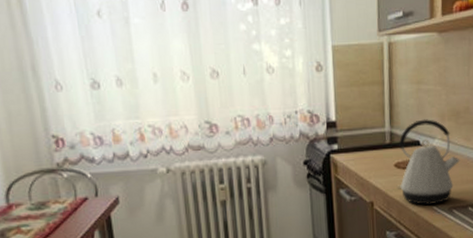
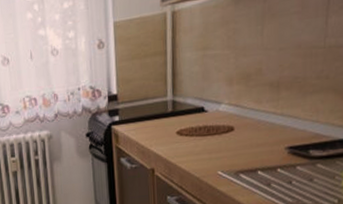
kettle: present [396,119,461,206] -> none [178,84,250,171]

